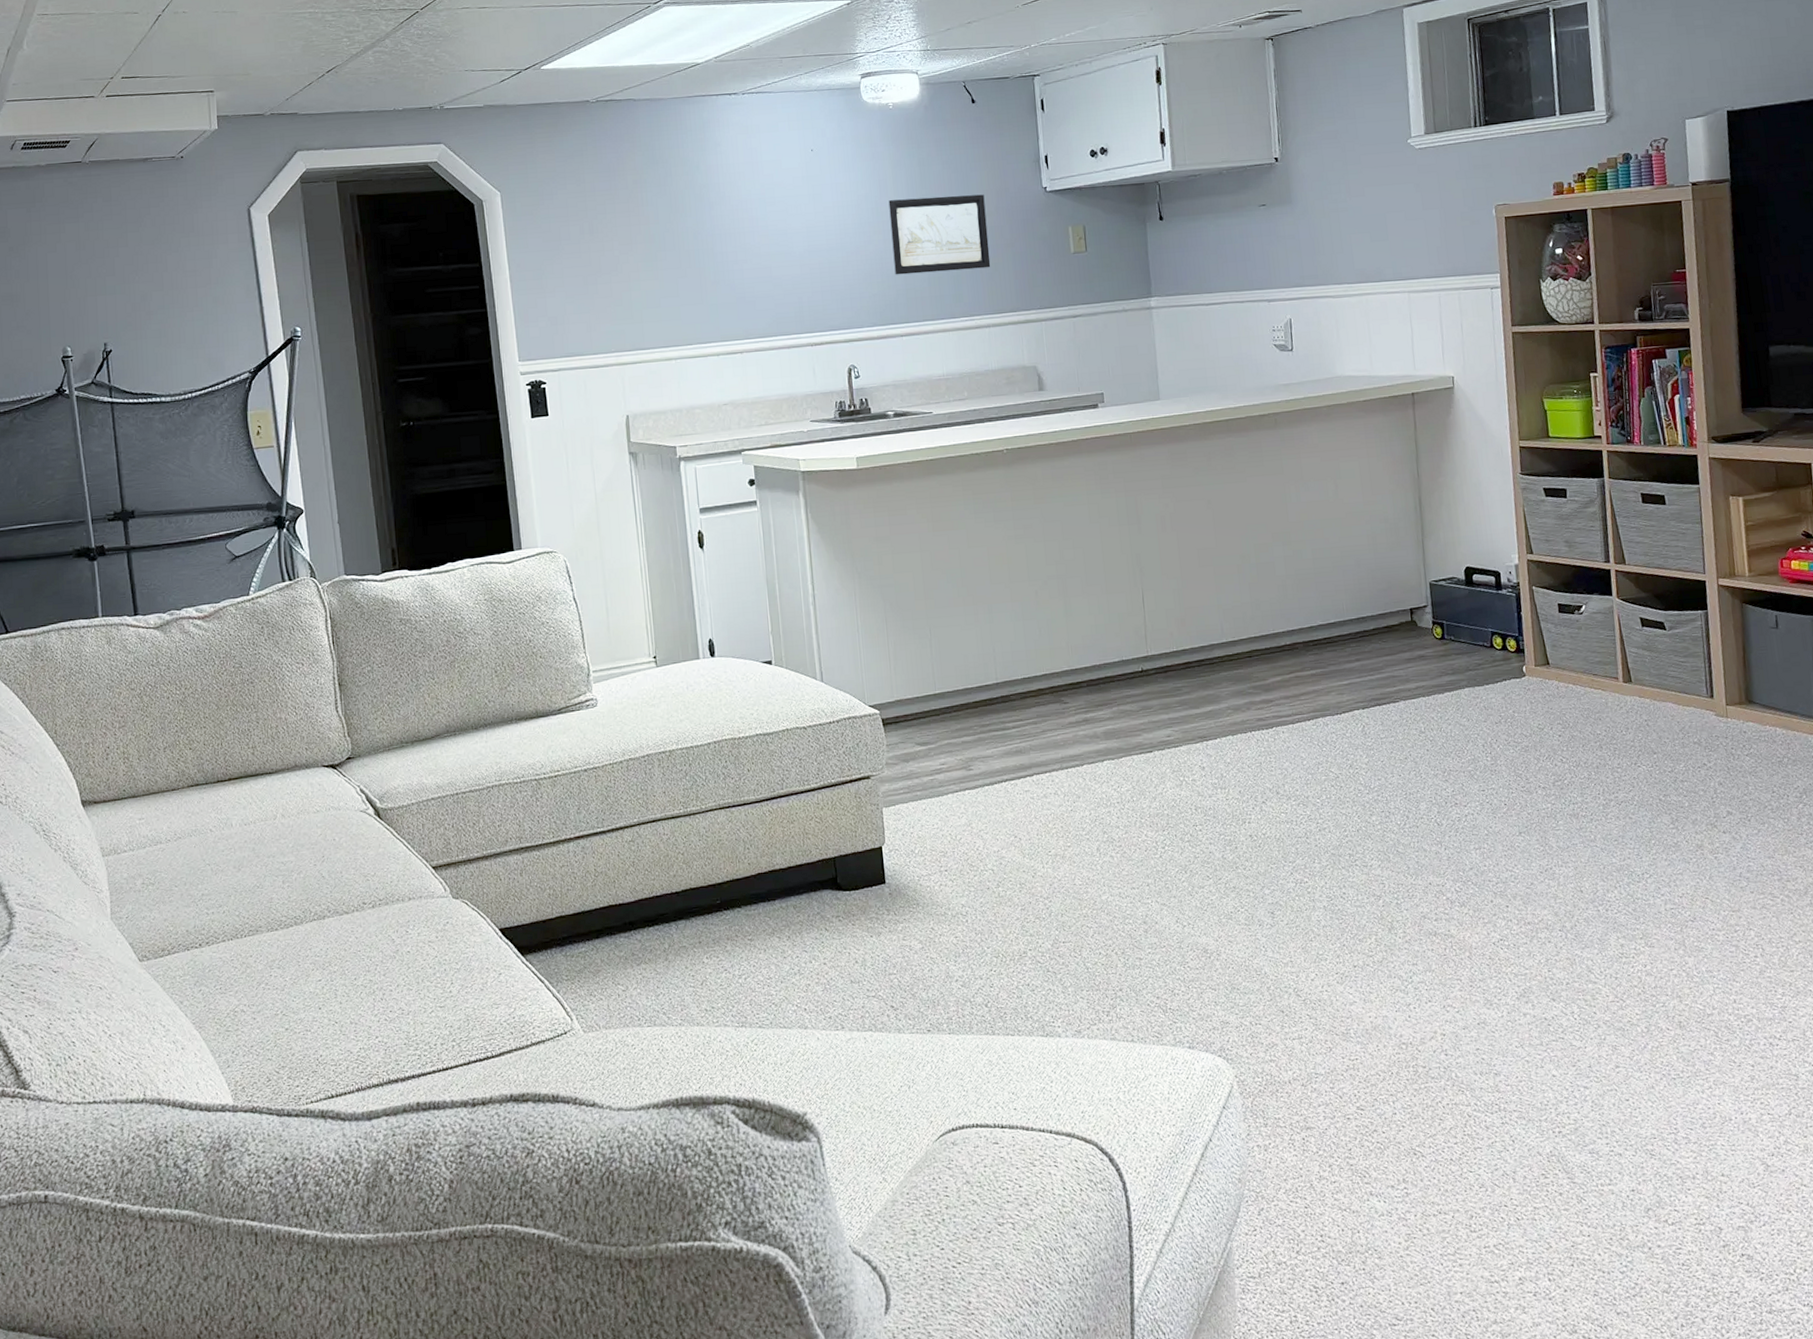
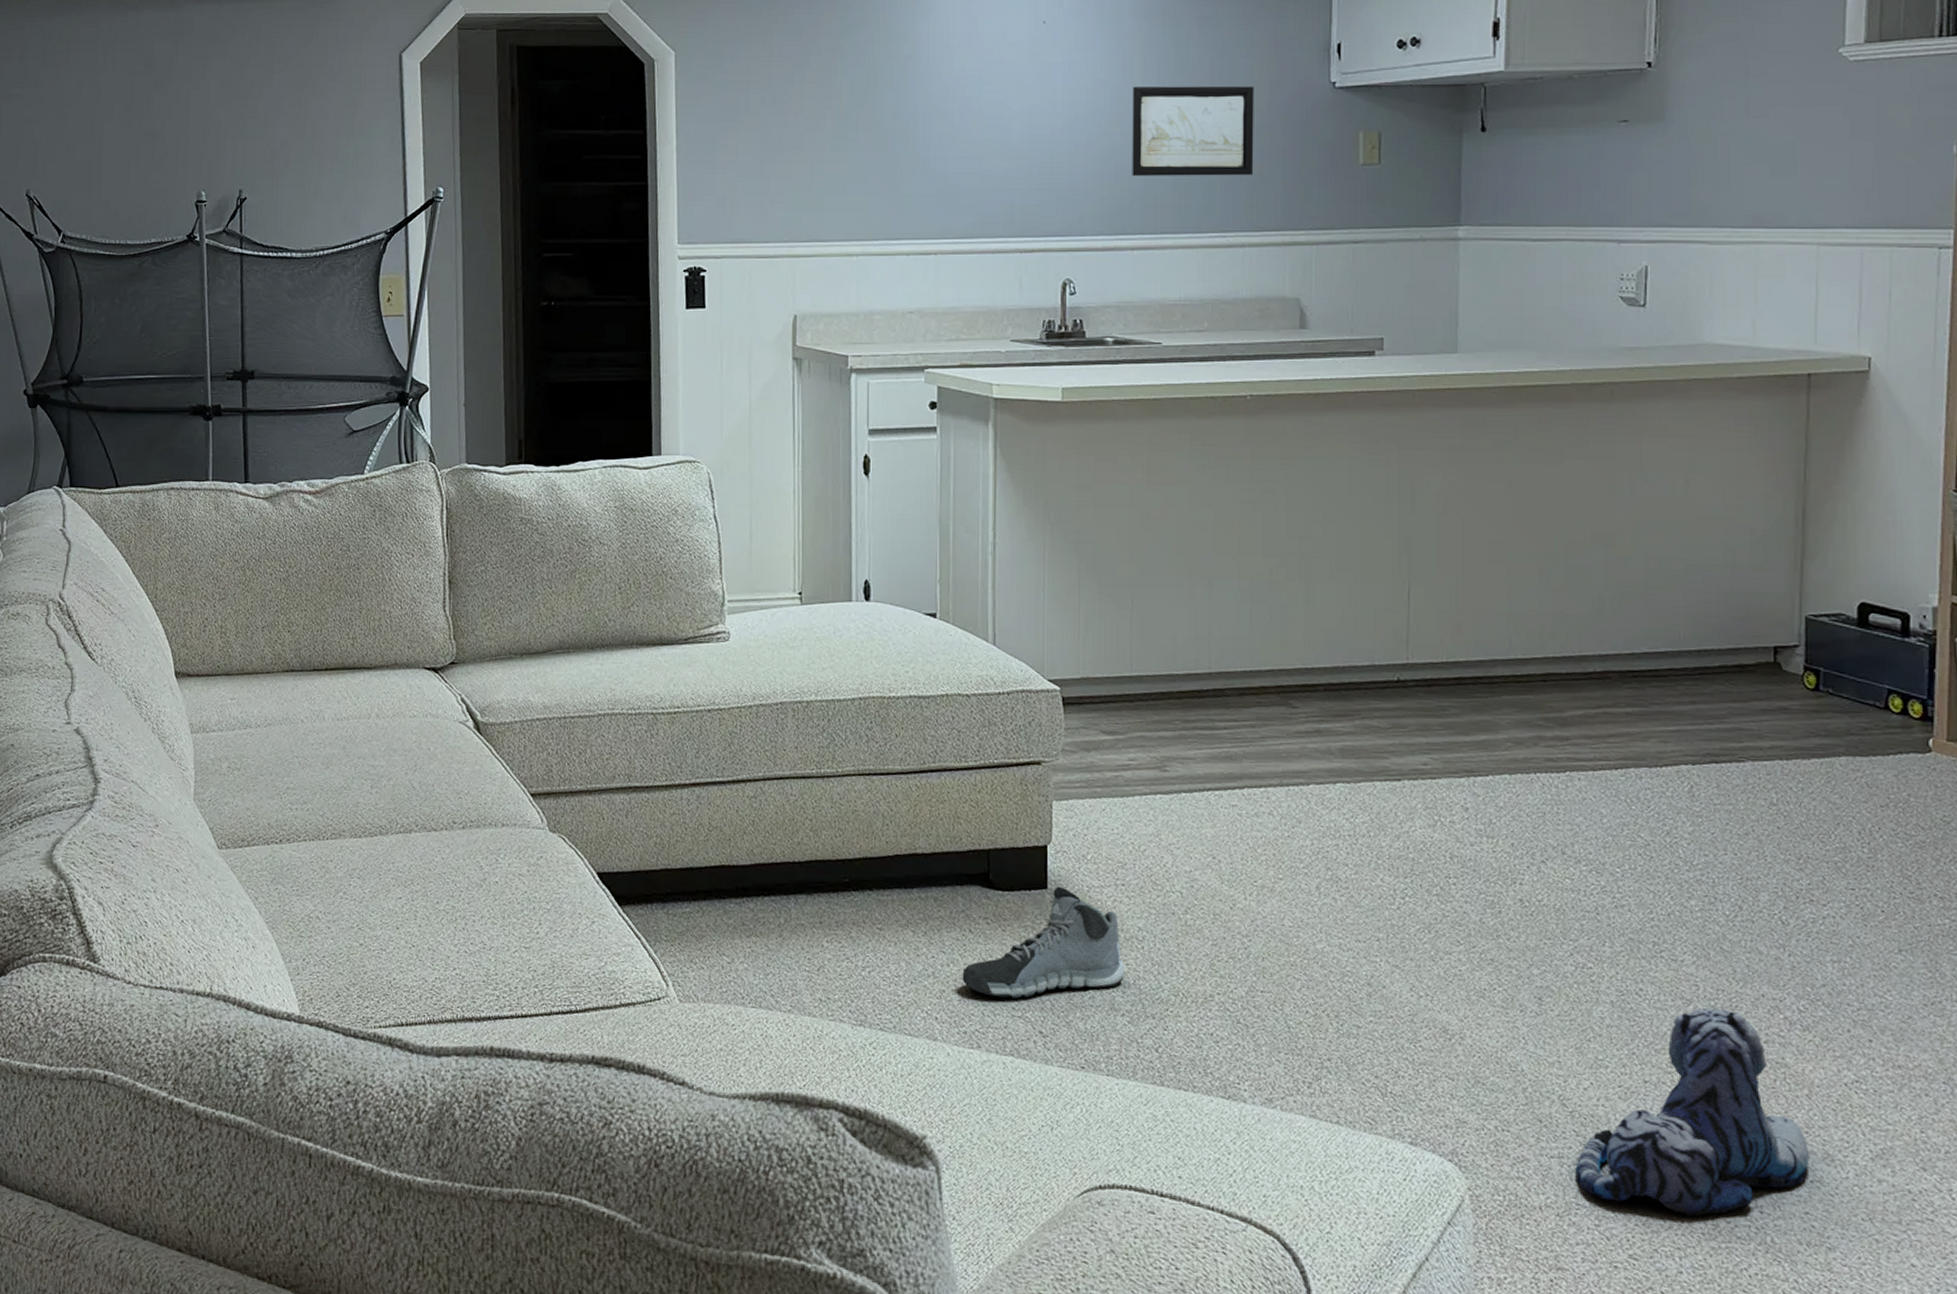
sneaker: none [823,880,956,983] -> present [962,886,1126,998]
plush toy: none [1311,899,1476,1068] -> present [1575,1008,1810,1217]

